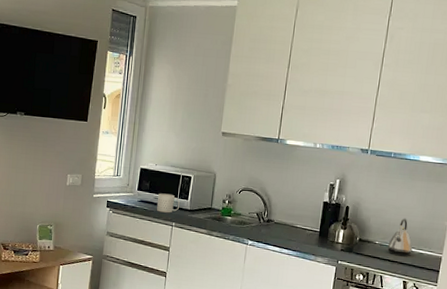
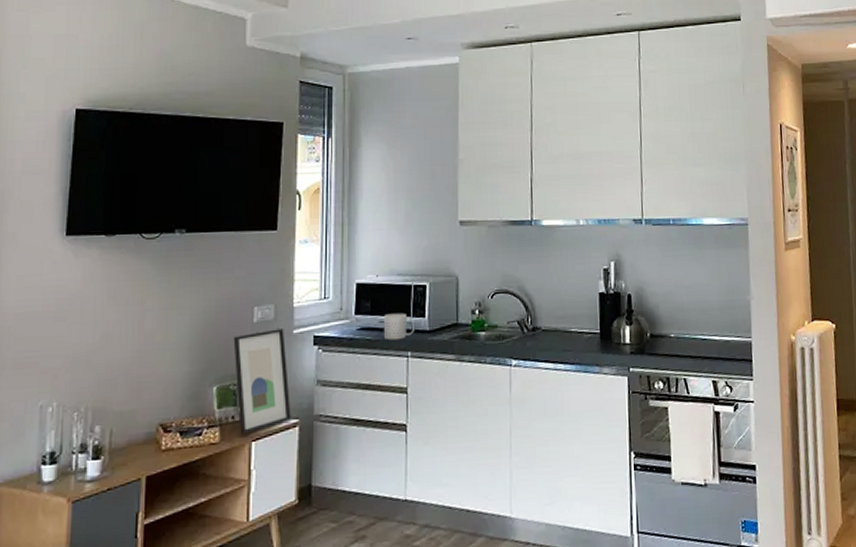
picture frame: none [52,191,88,260] -> present [233,327,292,435]
kettle: present [387,218,413,257] -> none [685,298,716,349]

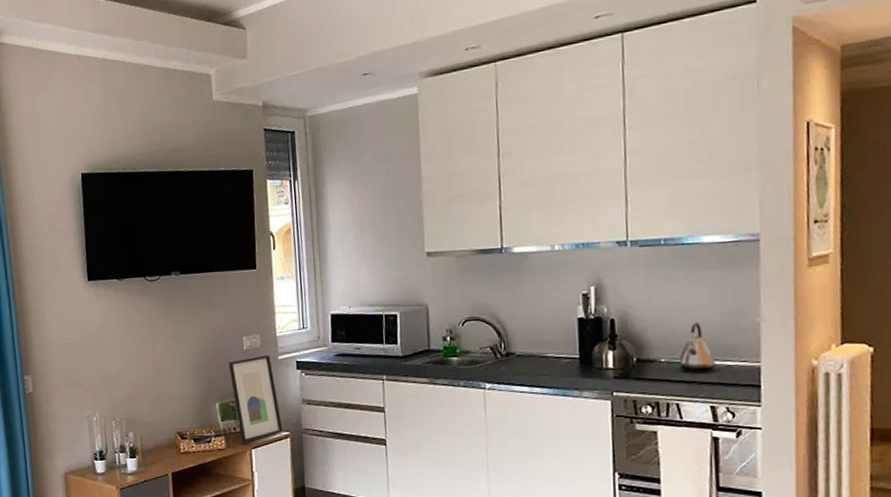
mug: present [383,312,414,341] -> none [358,340,388,365]
kettle: none [685,298,716,349] -> present [677,322,716,374]

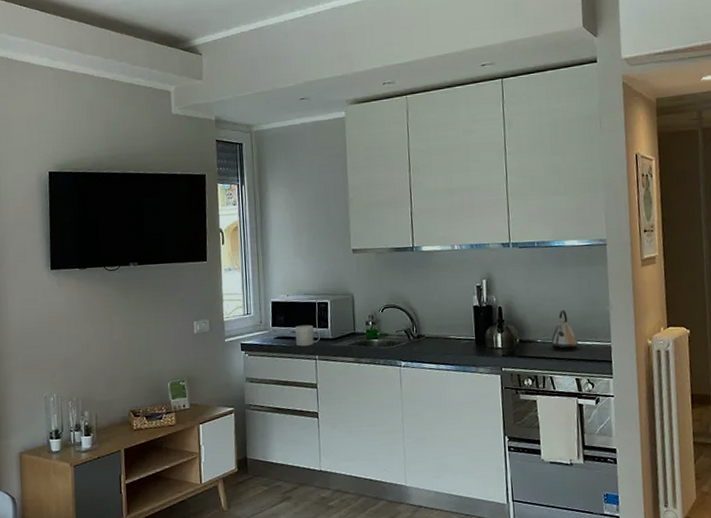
picture frame: present [228,354,284,443] -> none [180,337,228,419]
mug: none [358,340,388,365] -> present [294,324,320,347]

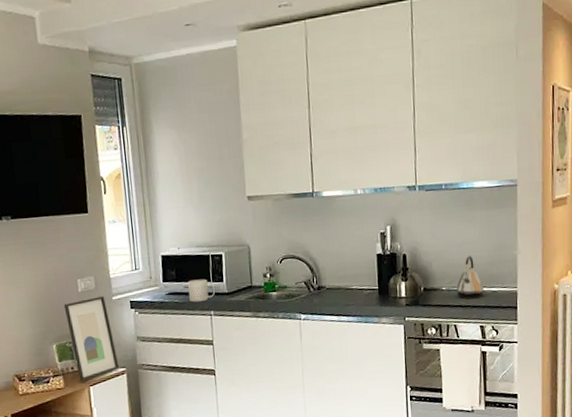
picture frame: none [180,337,228,419] -> present [63,295,120,381]

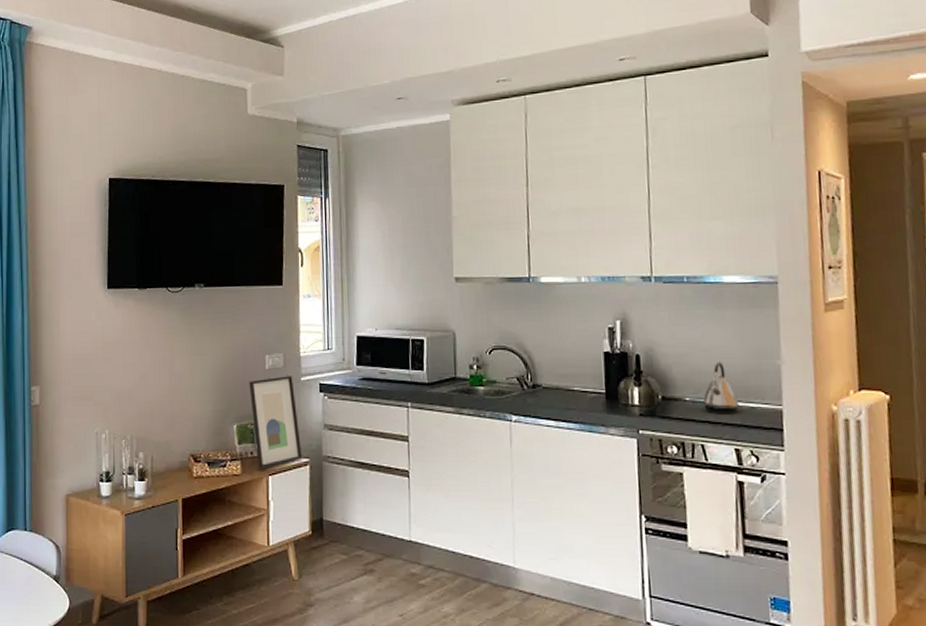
mug: present [187,279,215,303] -> none [383,365,413,391]

